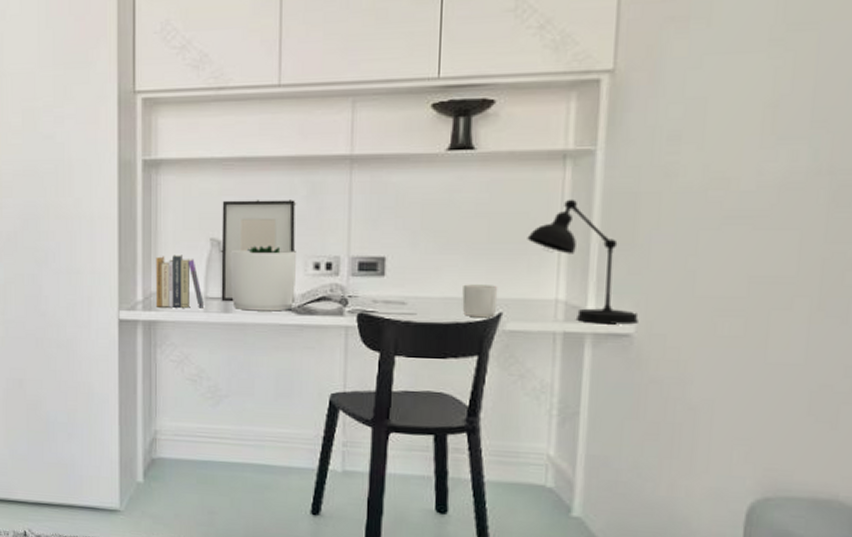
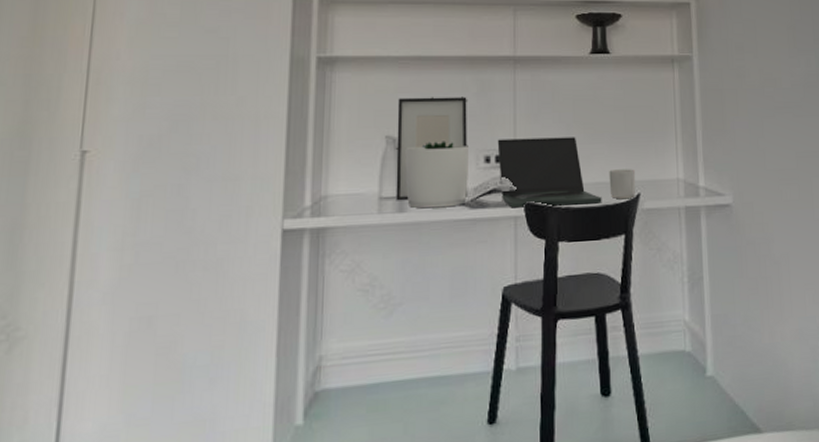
books: present [155,255,204,308] -> none [325,154,378,212]
laptop: none [328,245,452,320] -> present [497,137,602,208]
desk lamp: present [527,199,639,325] -> none [653,94,734,198]

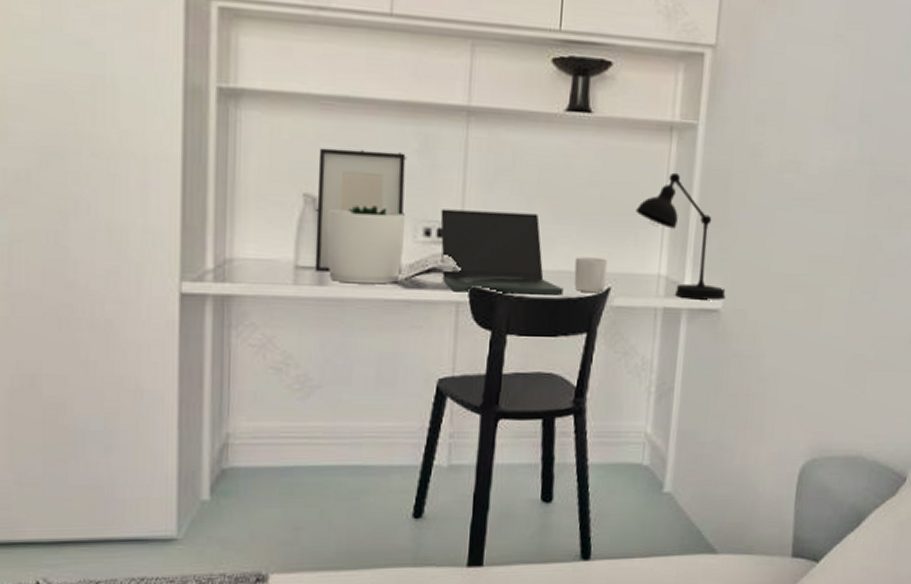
desk lamp: none [653,94,734,198] -> present [635,172,726,300]

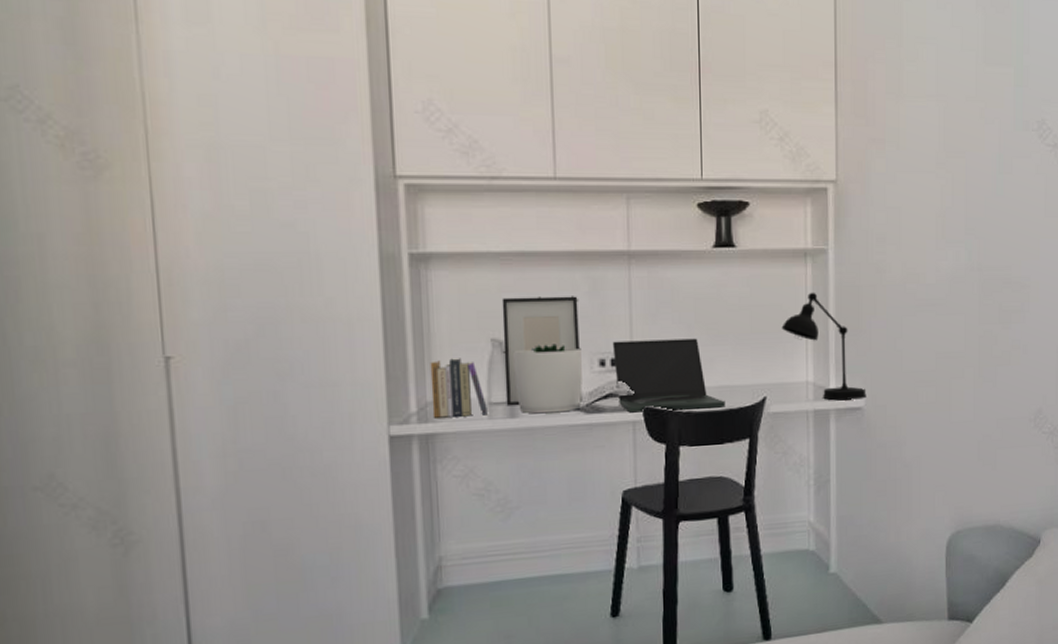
books: none [231,212,293,280] -> present [430,358,487,418]
mug: present [573,257,608,293] -> none [733,371,762,403]

